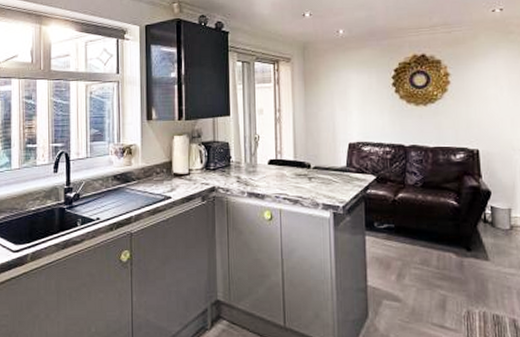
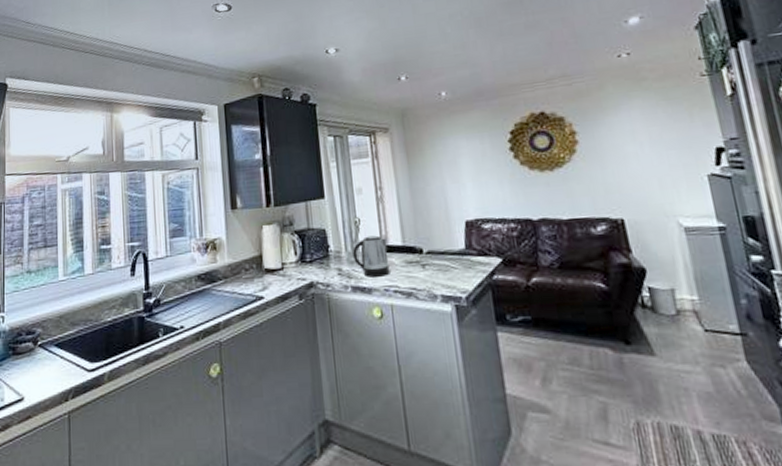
kettle: none [251,150,281,186] -> present [352,235,390,278]

